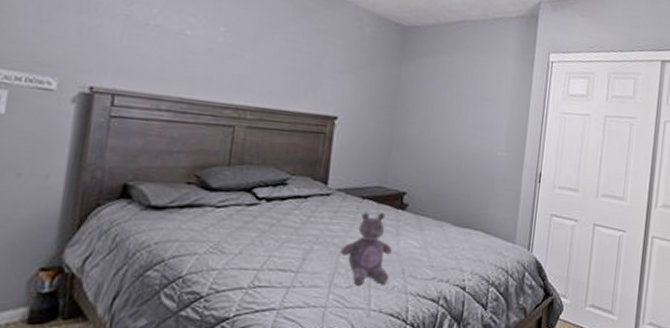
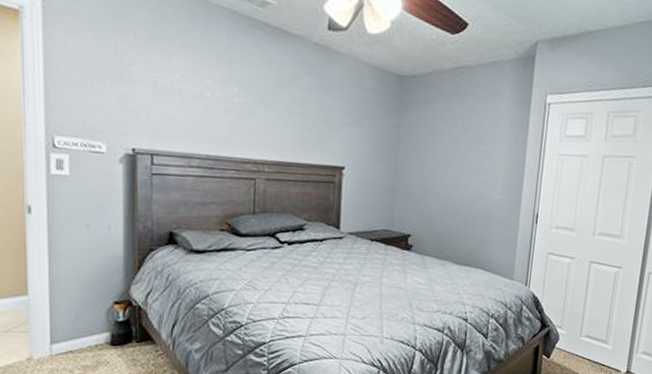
stuffed animal: present [340,212,392,286] -> none [355,252,400,317]

